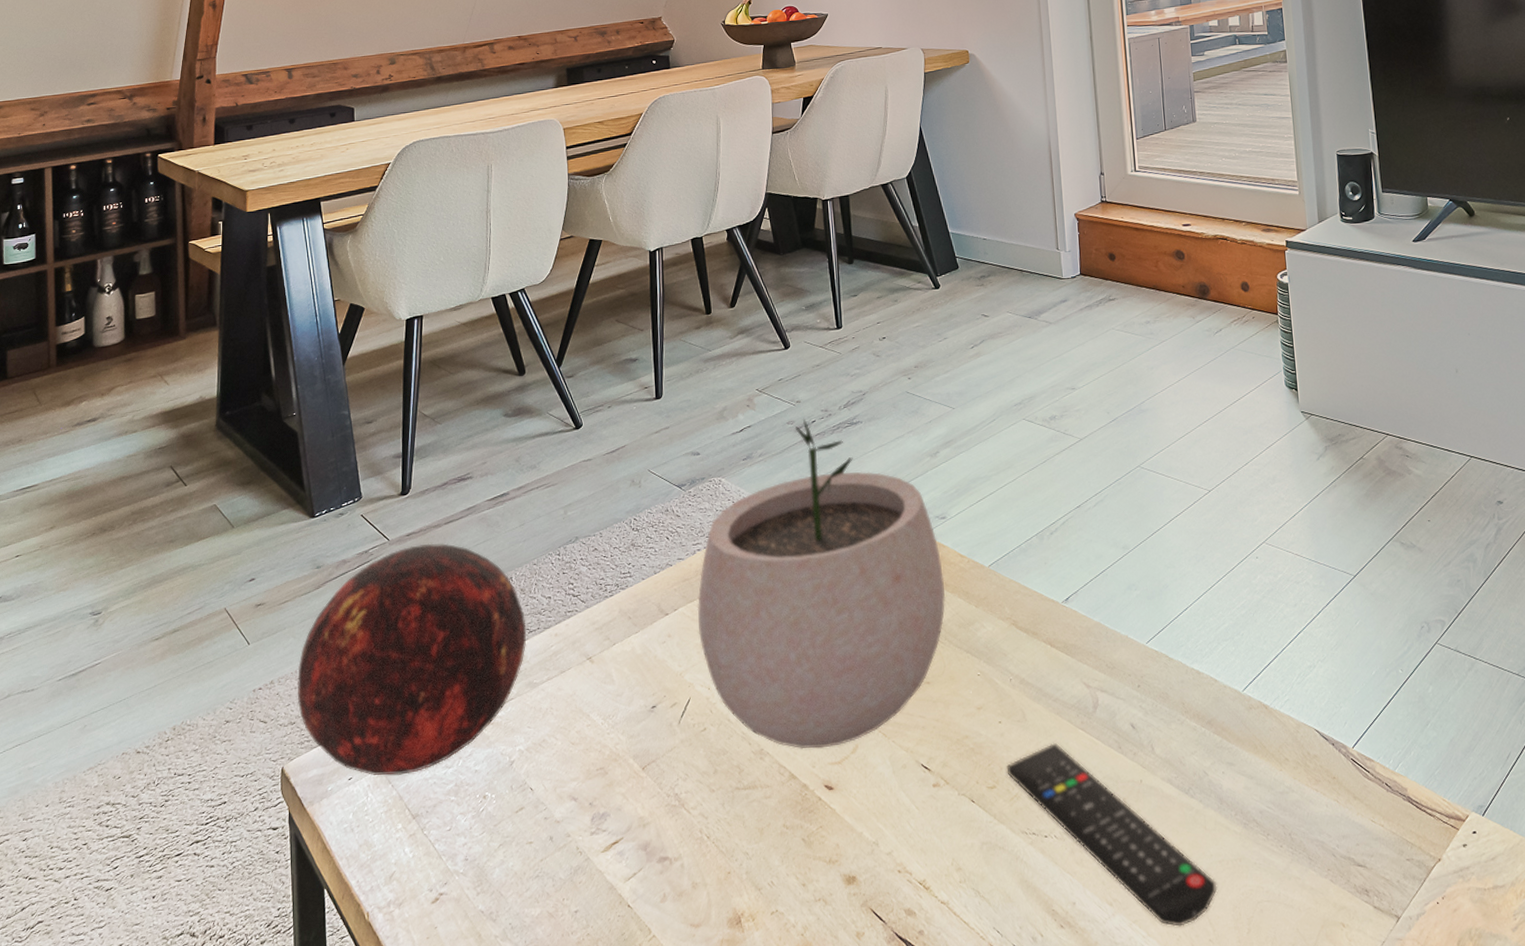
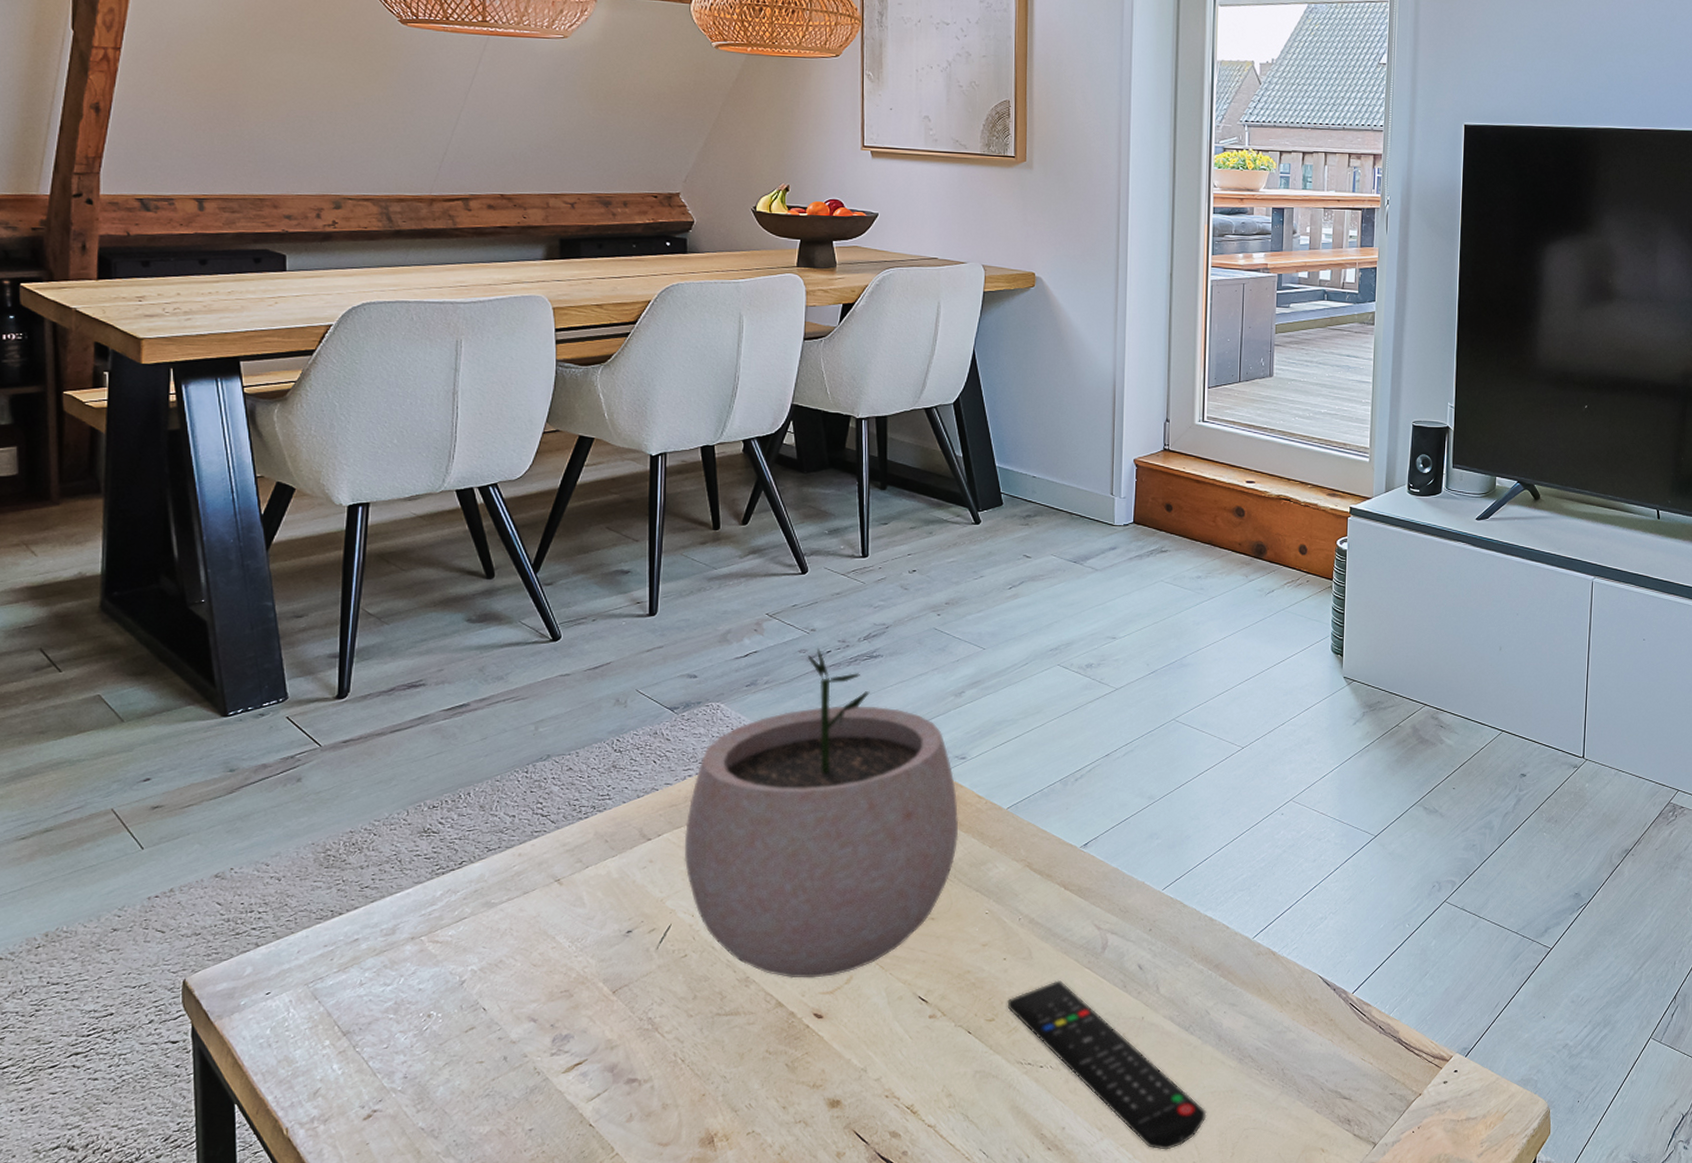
decorative orb: present [297,543,527,776] -> none [204,752,485,992]

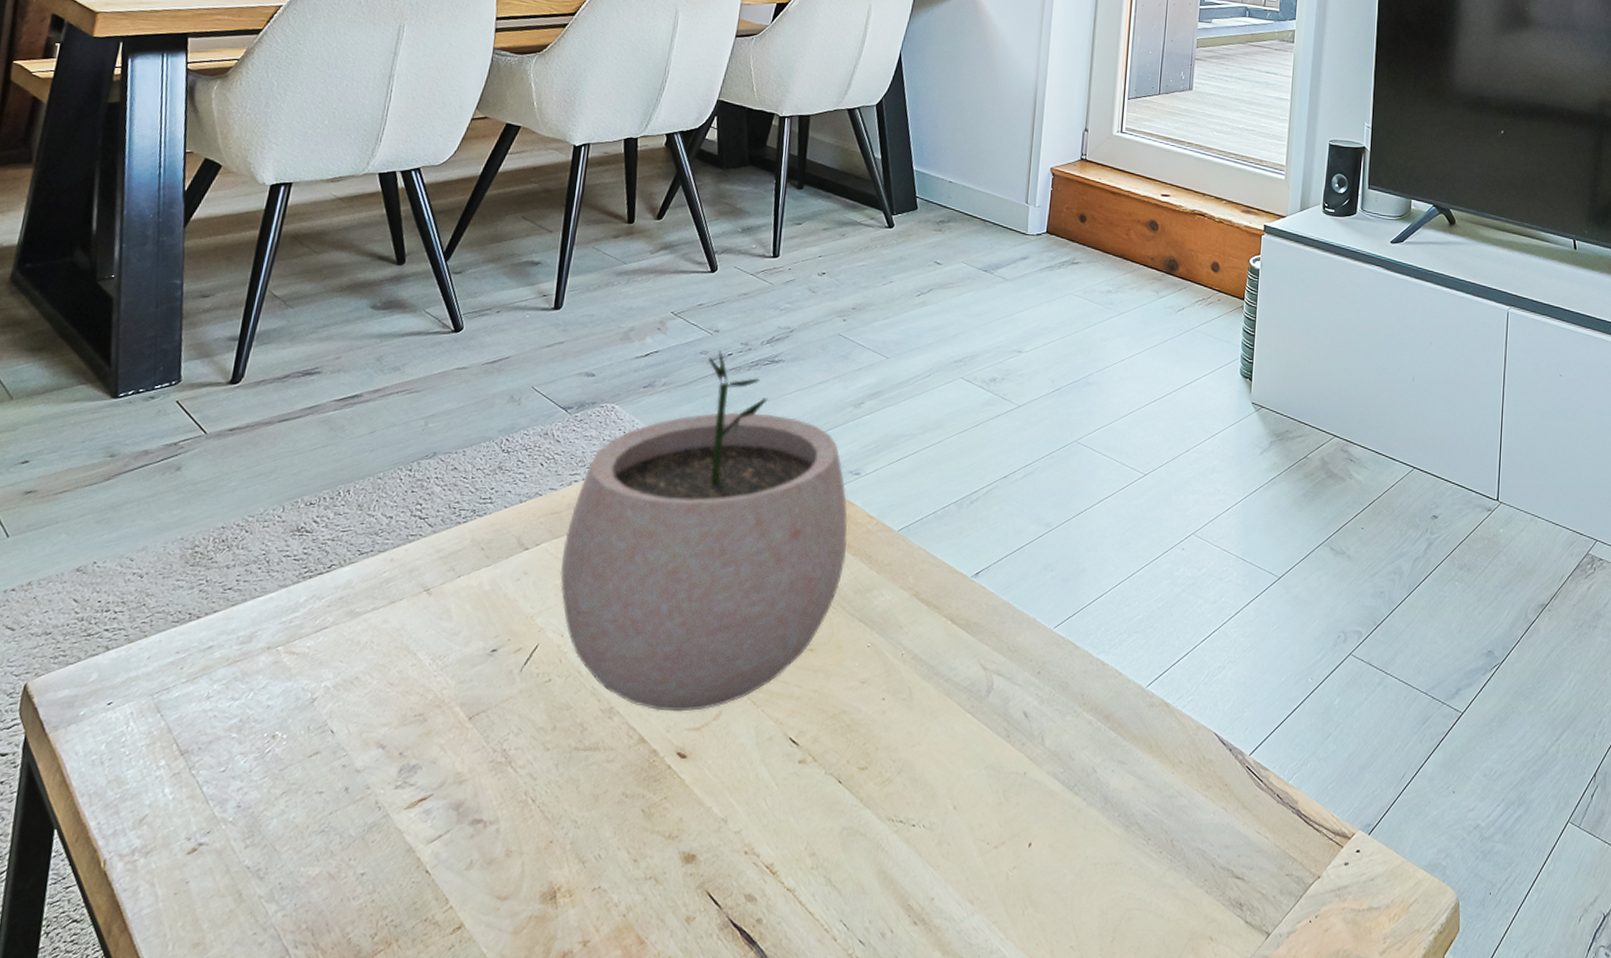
remote control: present [1007,979,1207,1150] -> none [882,725,1088,931]

